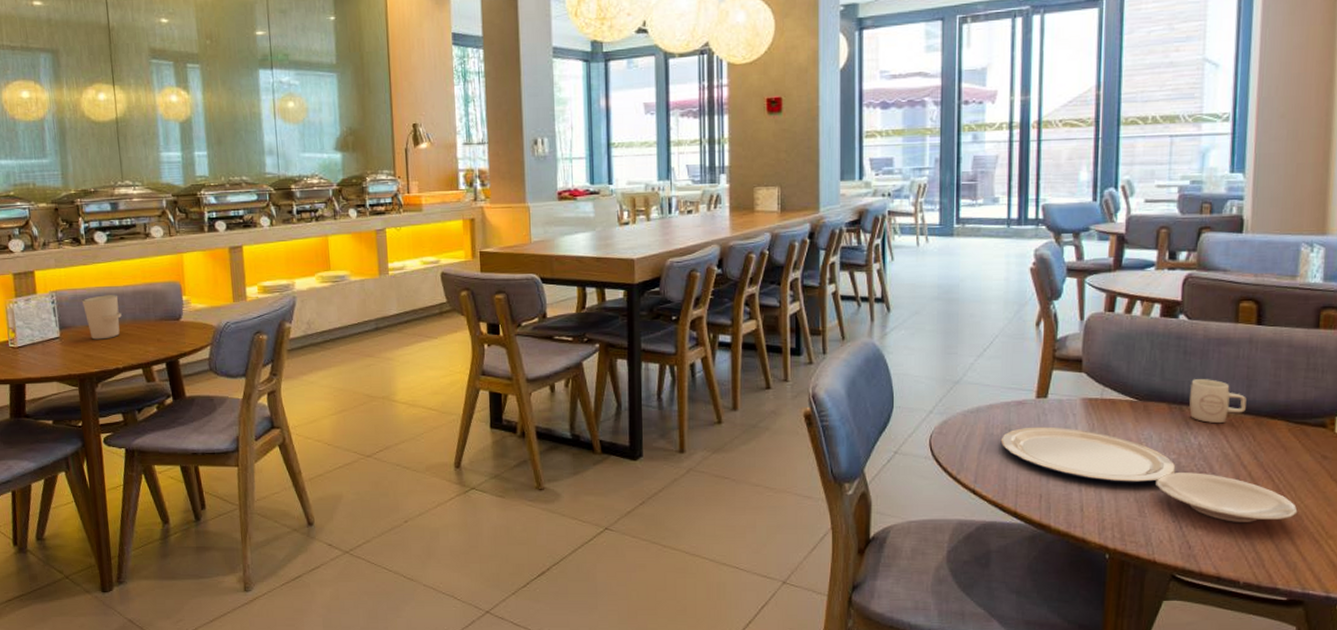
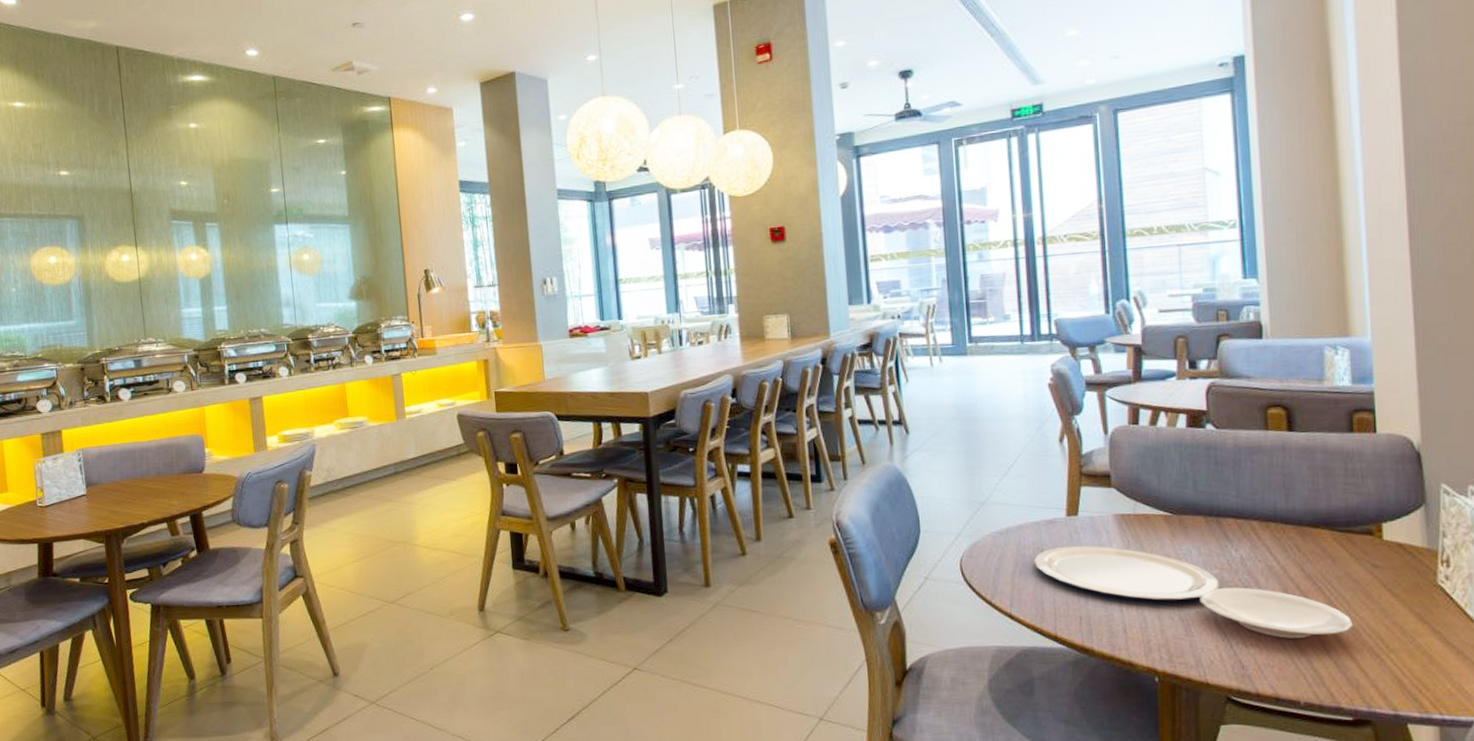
cup: present [82,295,122,340] -> none [108,450,146,496]
mug: present [1188,379,1247,424] -> none [1225,489,1286,536]

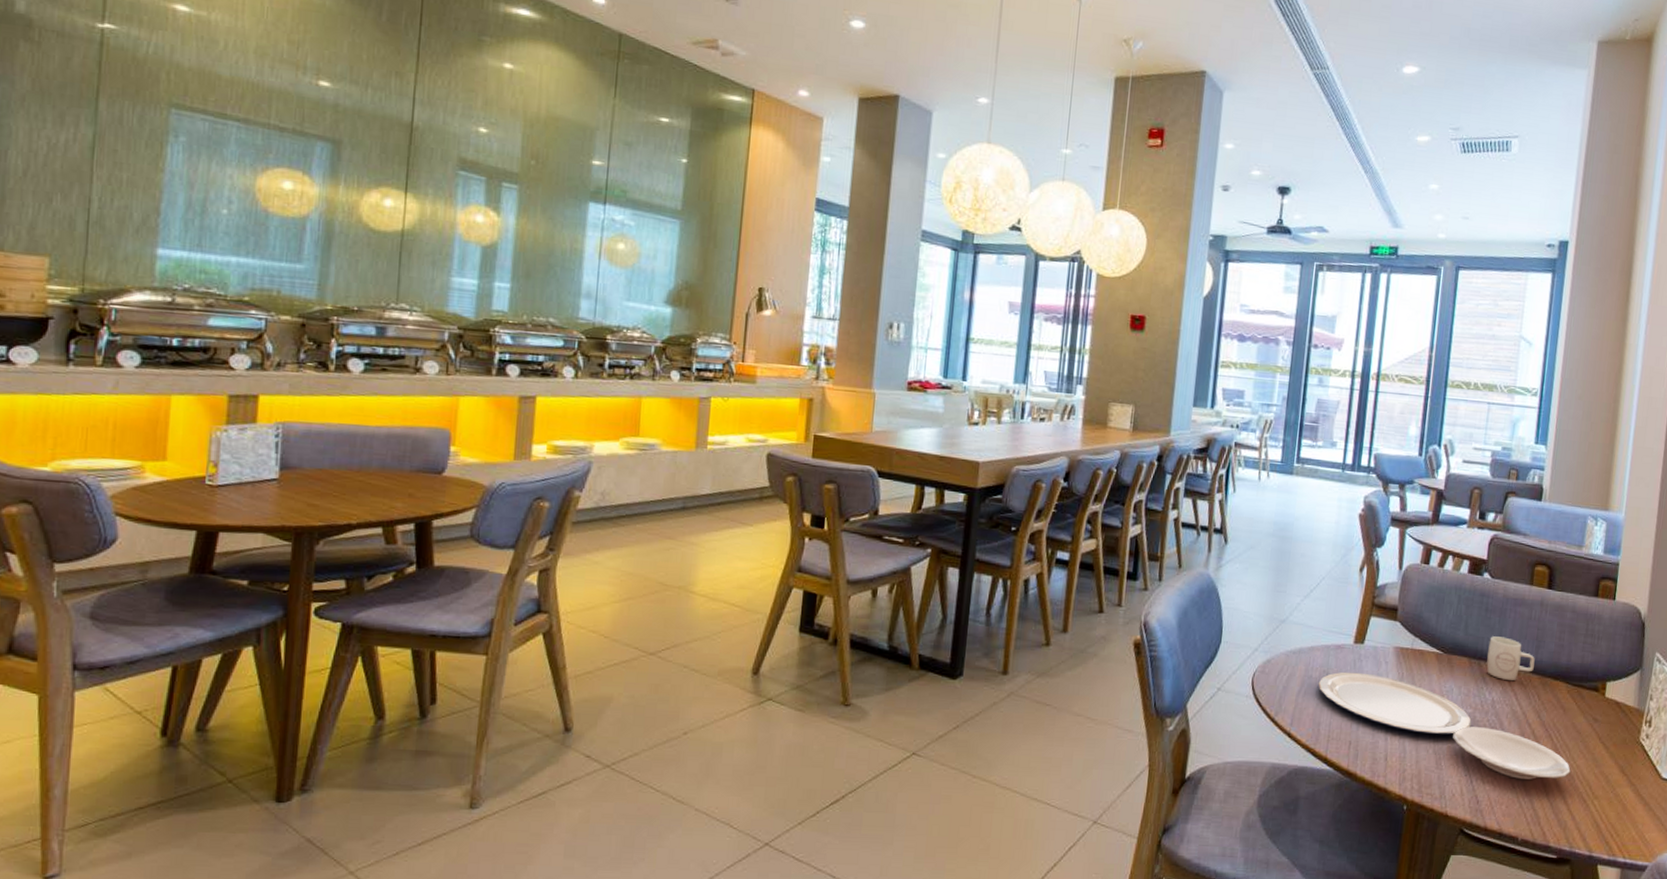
mug: none [1225,489,1286,536] -> present [1486,636,1535,681]

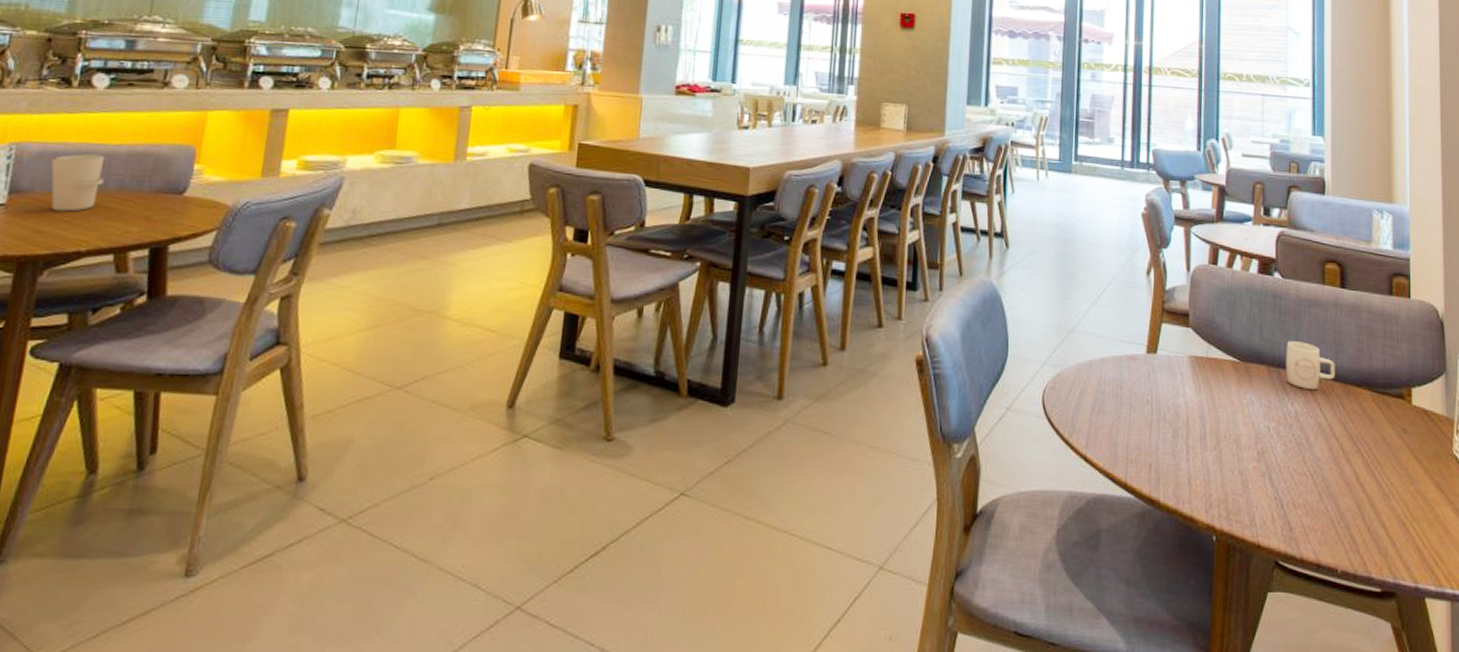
cup: none [317,434,367,488] -> present [51,153,106,212]
plate: present [1318,672,1472,735] -> none [1112,385,1276,453]
saucer: present [1453,726,1572,781] -> none [1258,443,1386,502]

